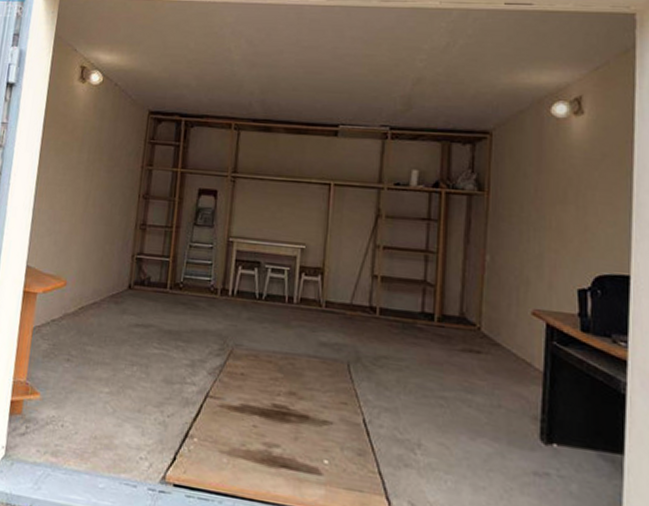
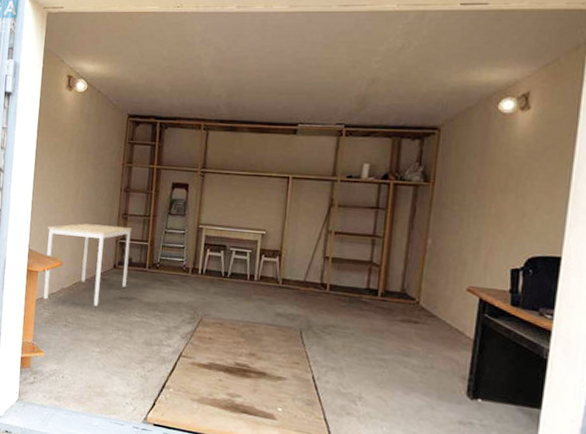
desk: none [42,235,152,336] -> present [43,223,133,307]

